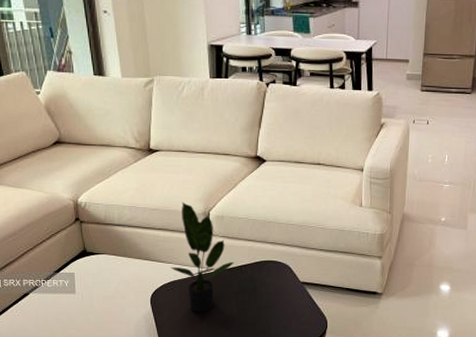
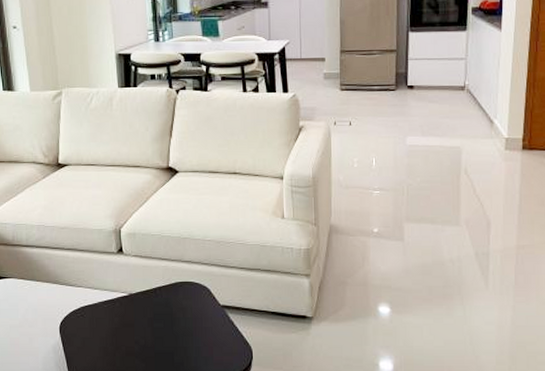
potted plant: present [170,202,234,312] -> none [80,219,148,342]

